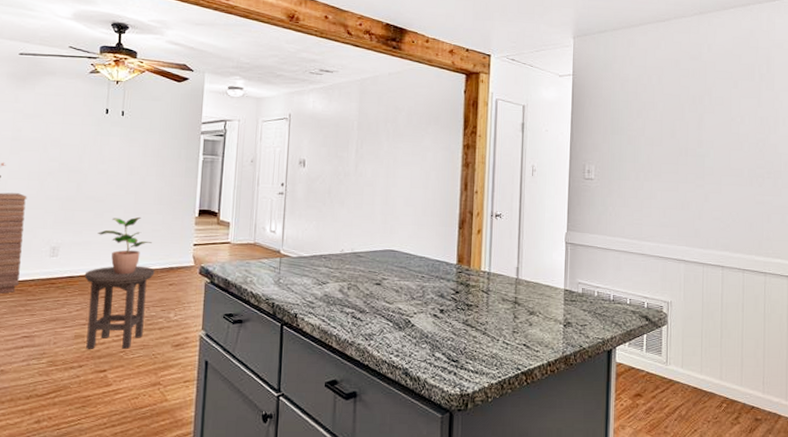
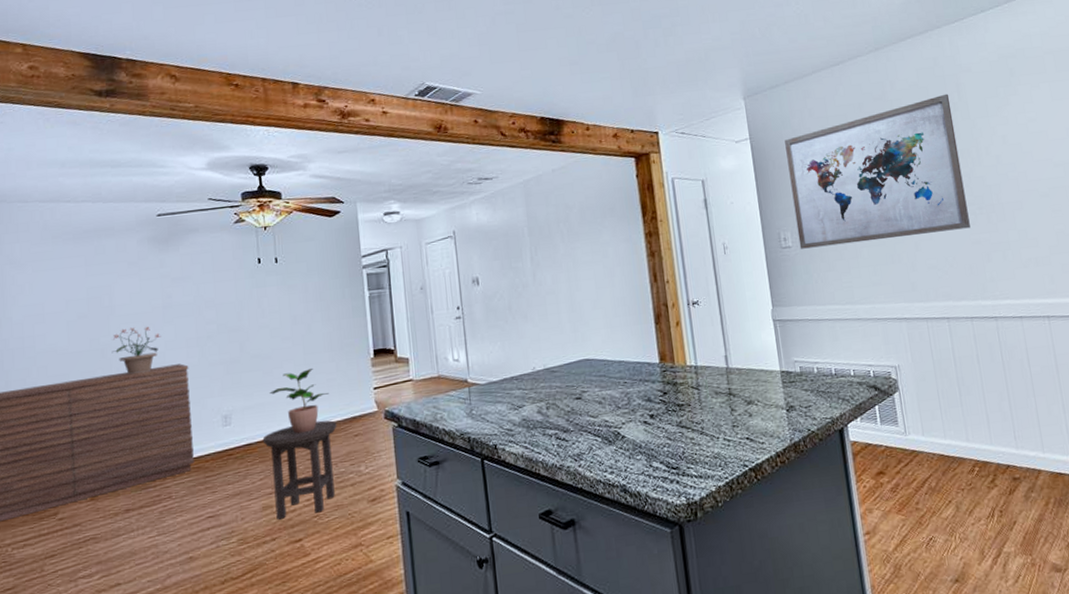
wall art: none [601,64,759,189] -> present [784,93,971,249]

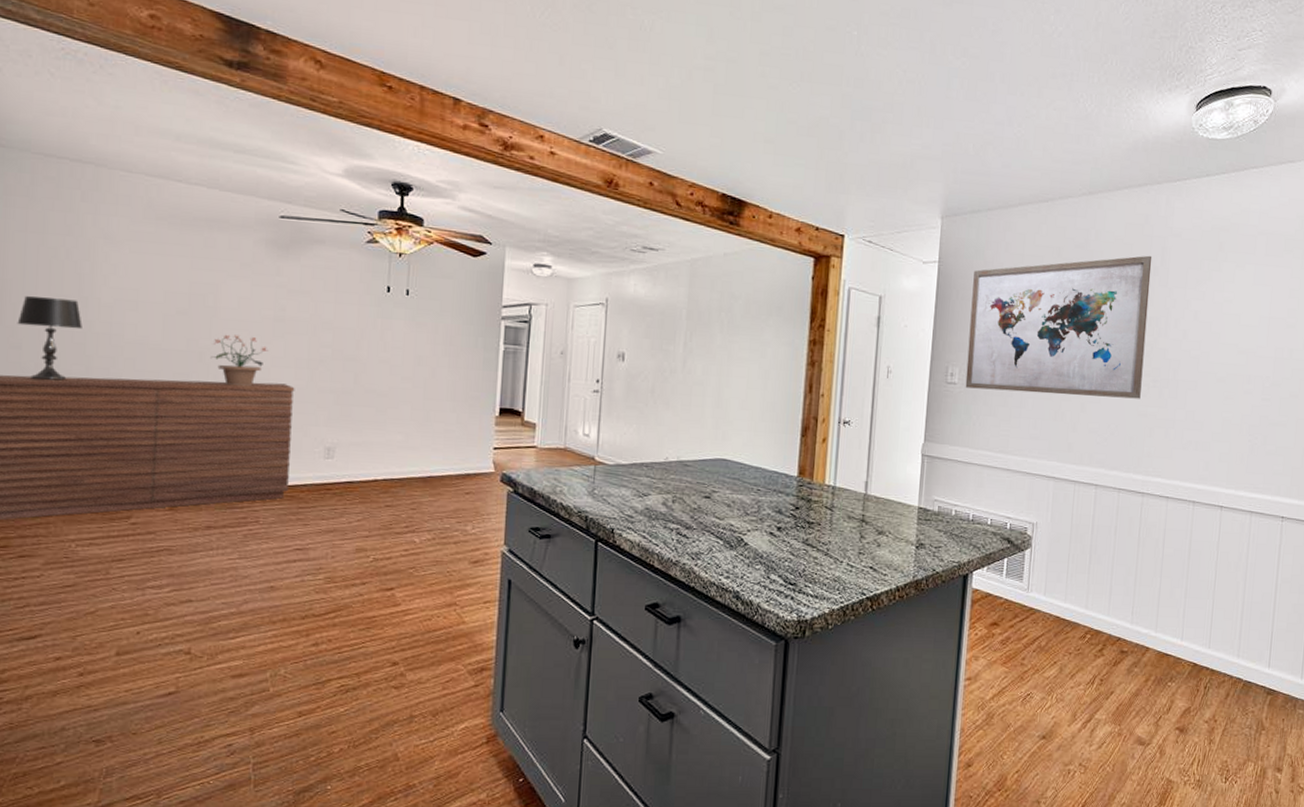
stool: present [262,420,337,520] -> none [365,471,449,565]
potted plant: present [269,369,329,434] -> none [380,415,445,481]

